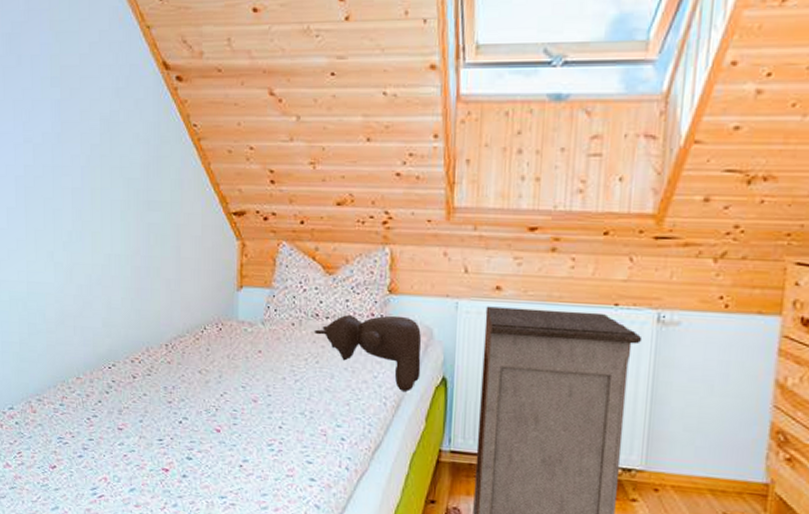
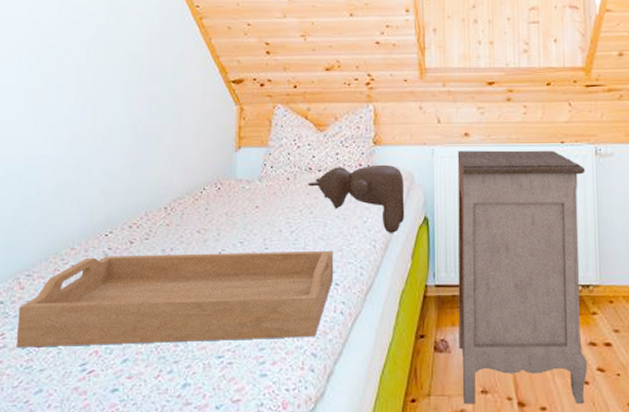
serving tray: none [32,388,341,489] -> present [16,250,334,347]

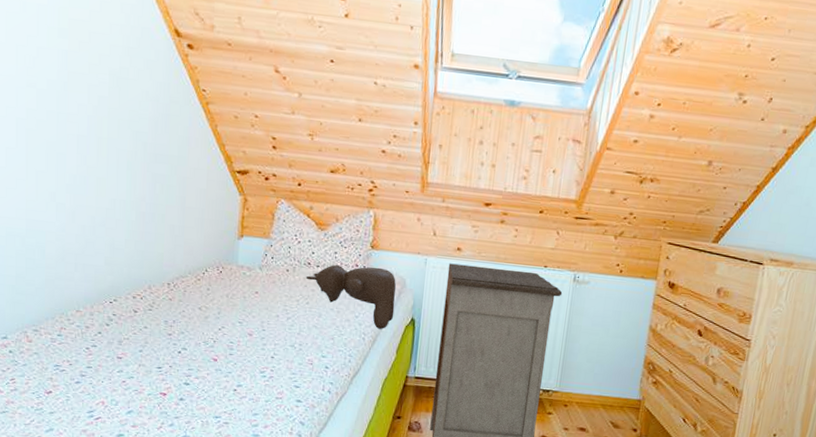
serving tray: present [16,250,334,347] -> none [26,321,326,409]

